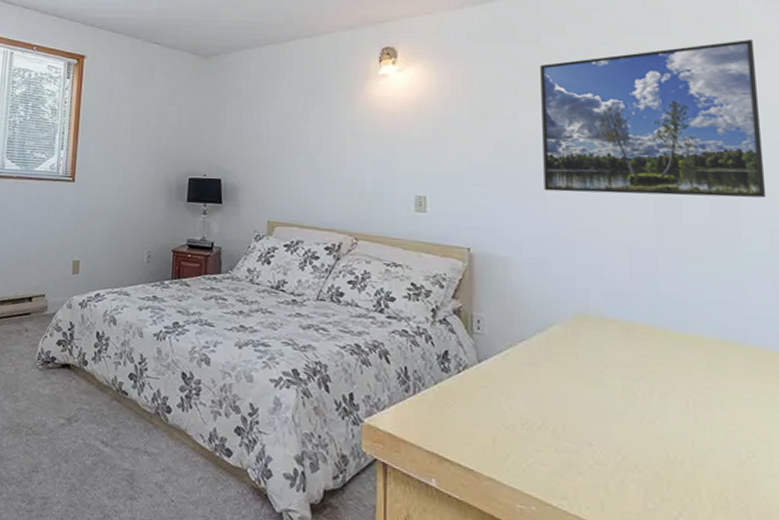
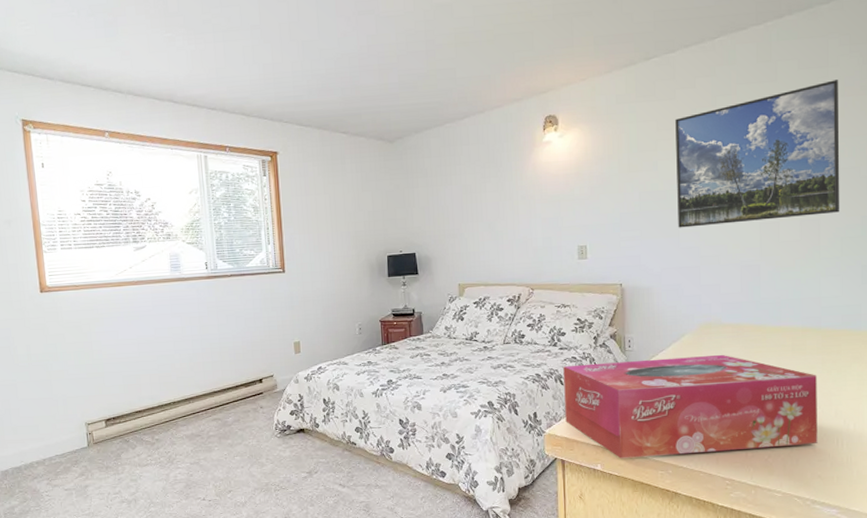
tissue box: none [391,339,754,510] -> present [563,354,818,459]

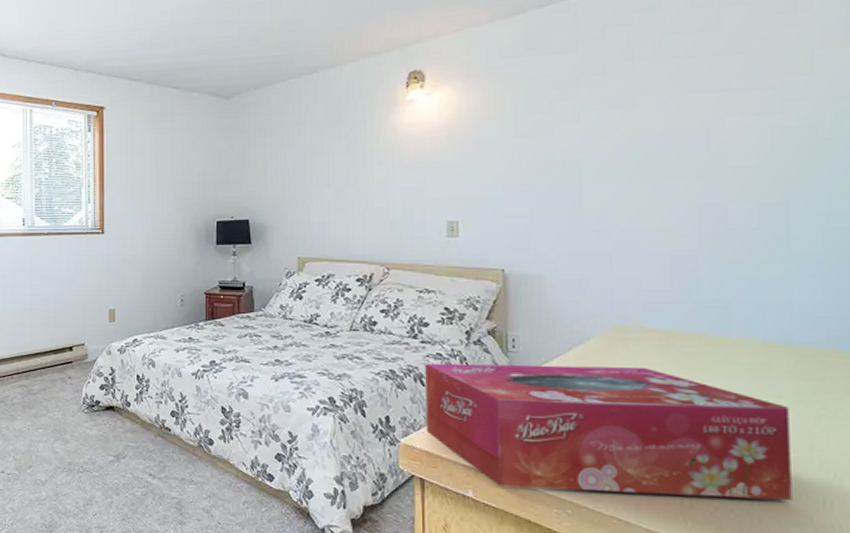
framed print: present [675,80,840,228] -> none [578,28,820,206]

